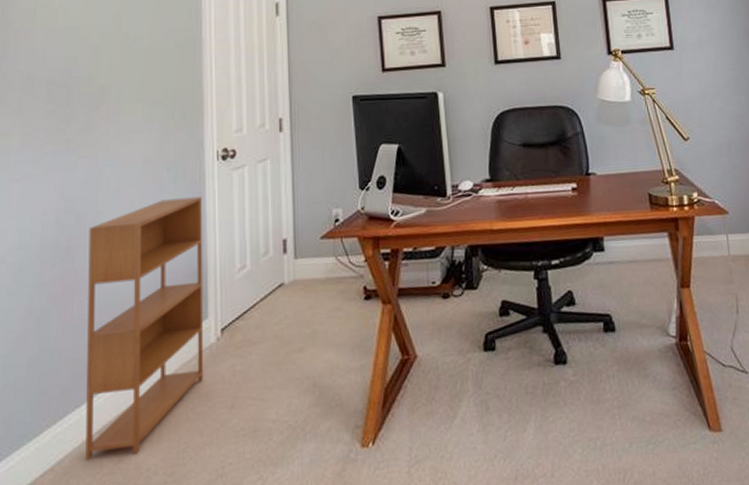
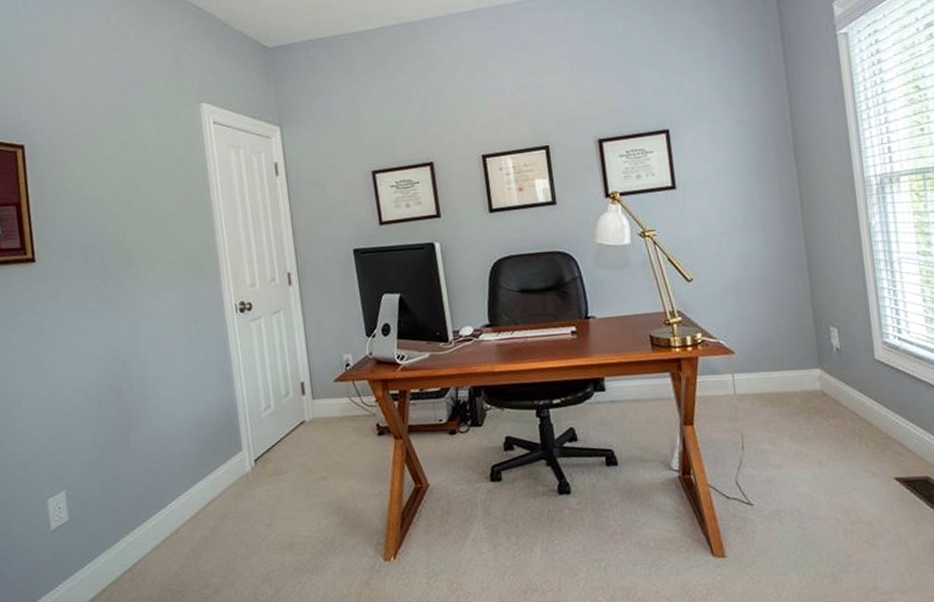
bookshelf: present [85,196,204,460] -> none [134,345,244,564]

